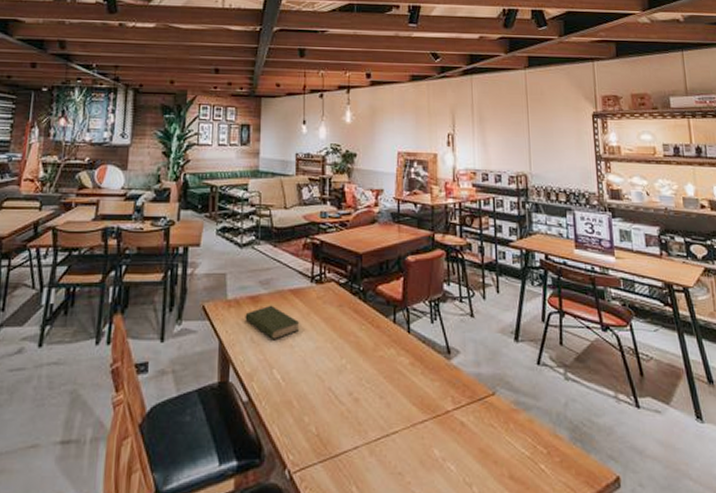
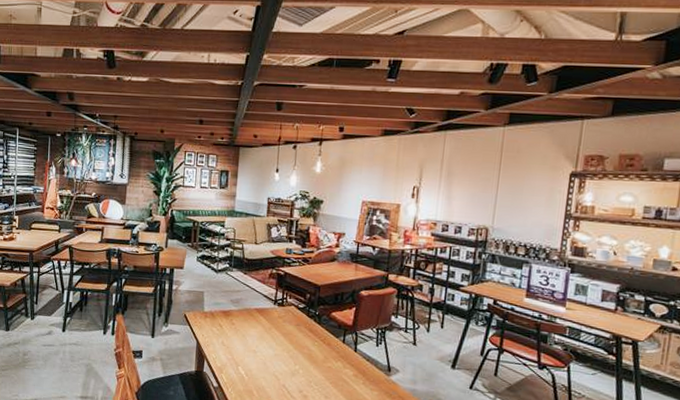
book: present [245,305,300,341] -> none [218,319,263,346]

